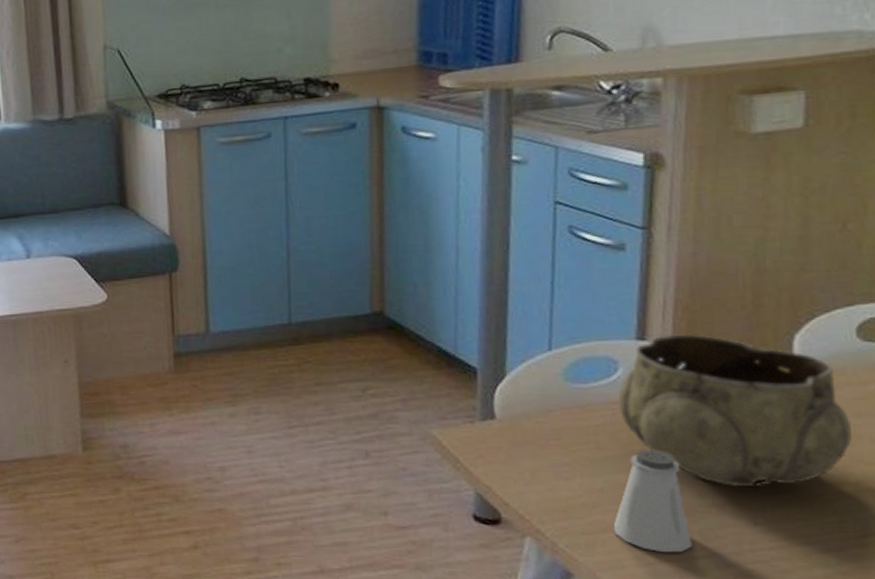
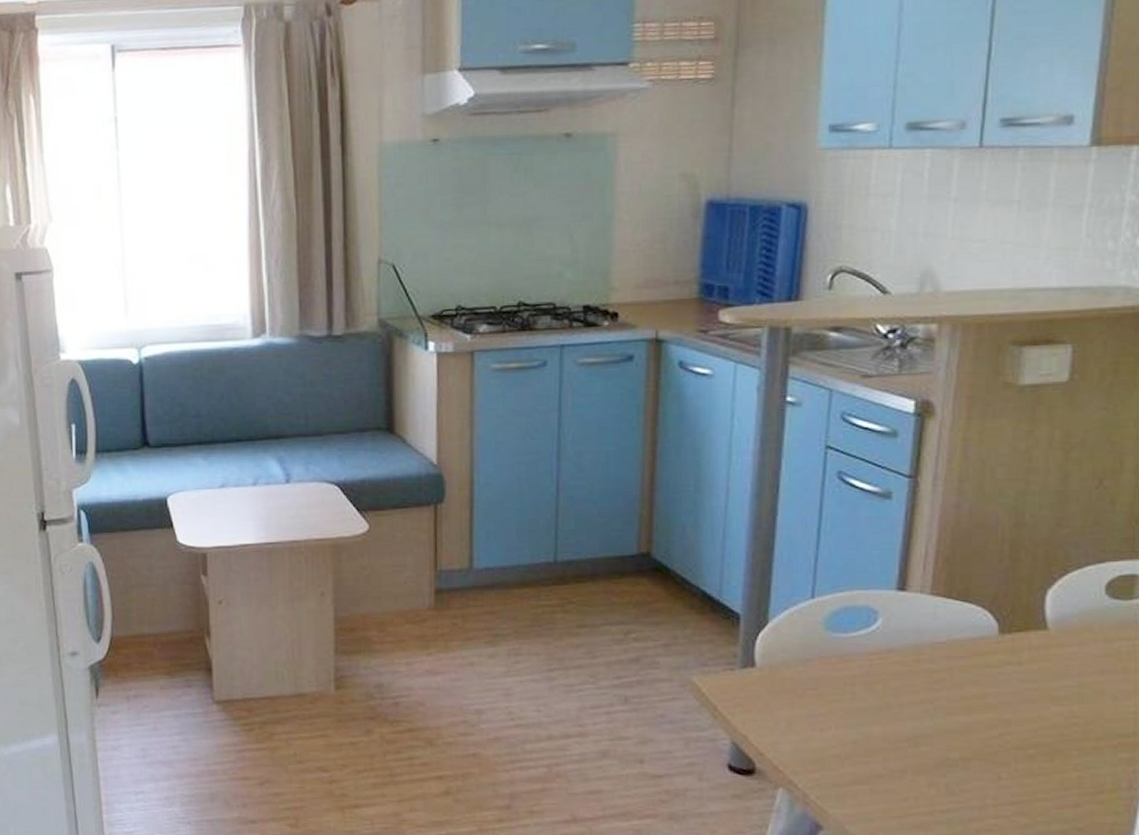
saltshaker: present [614,449,692,553] -> none [865,701,938,807]
decorative bowl: present [617,334,852,488] -> none [876,585,1096,742]

